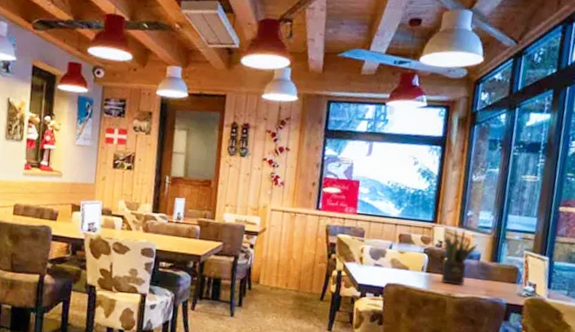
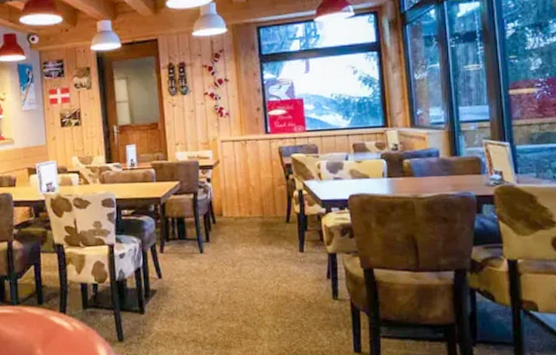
potted plant: present [440,229,478,286] -> none [398,129,435,186]

